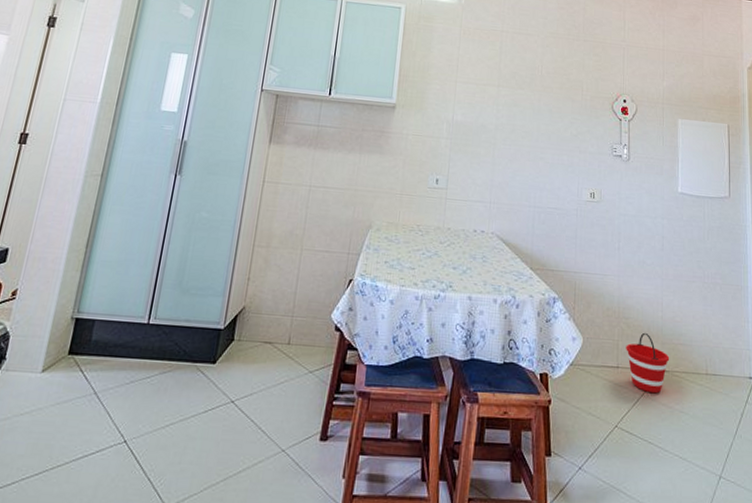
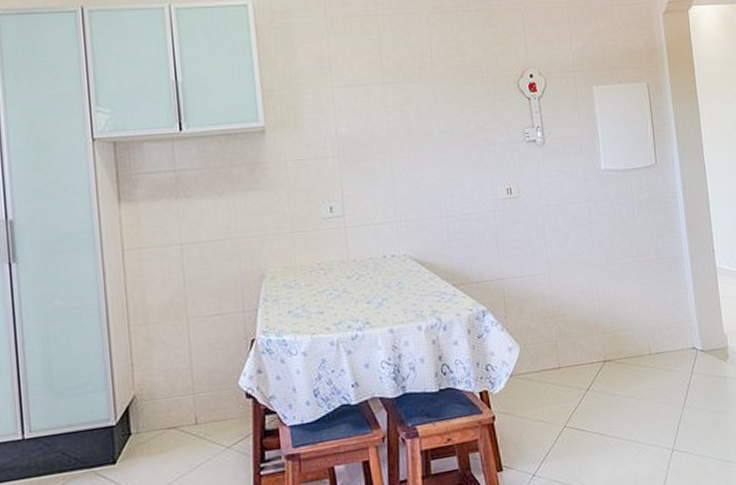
bucket: present [626,332,670,394] -> none [565,326,612,386]

